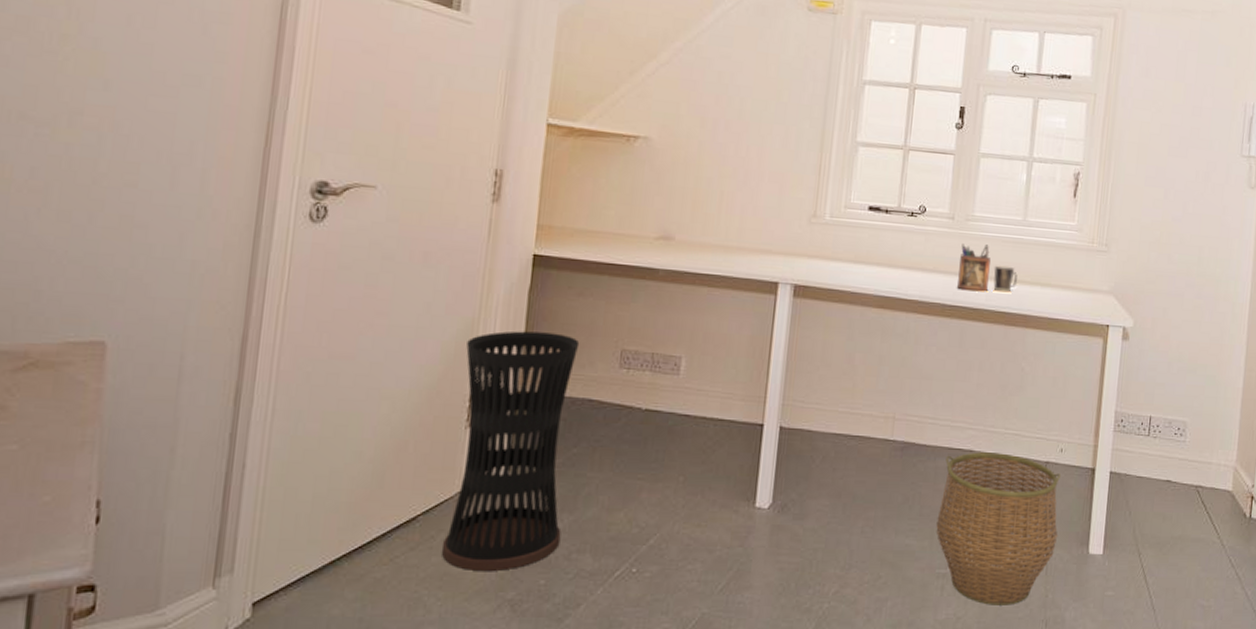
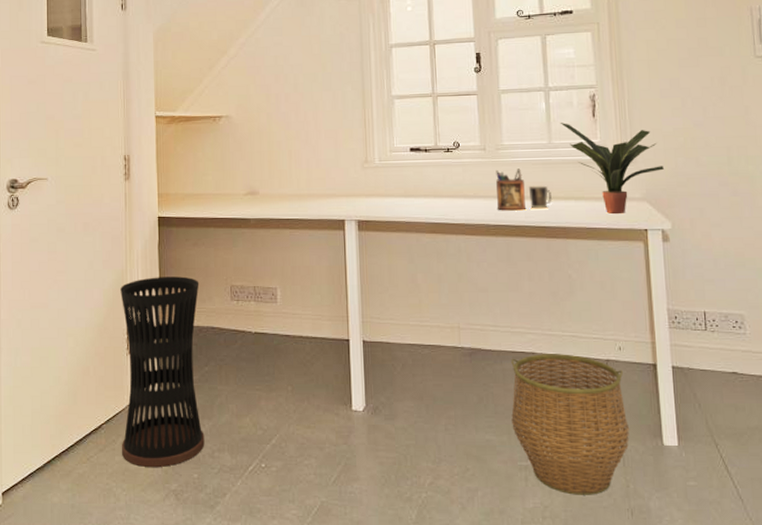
potted plant: none [1038,199,1136,307] -> present [560,123,664,215]

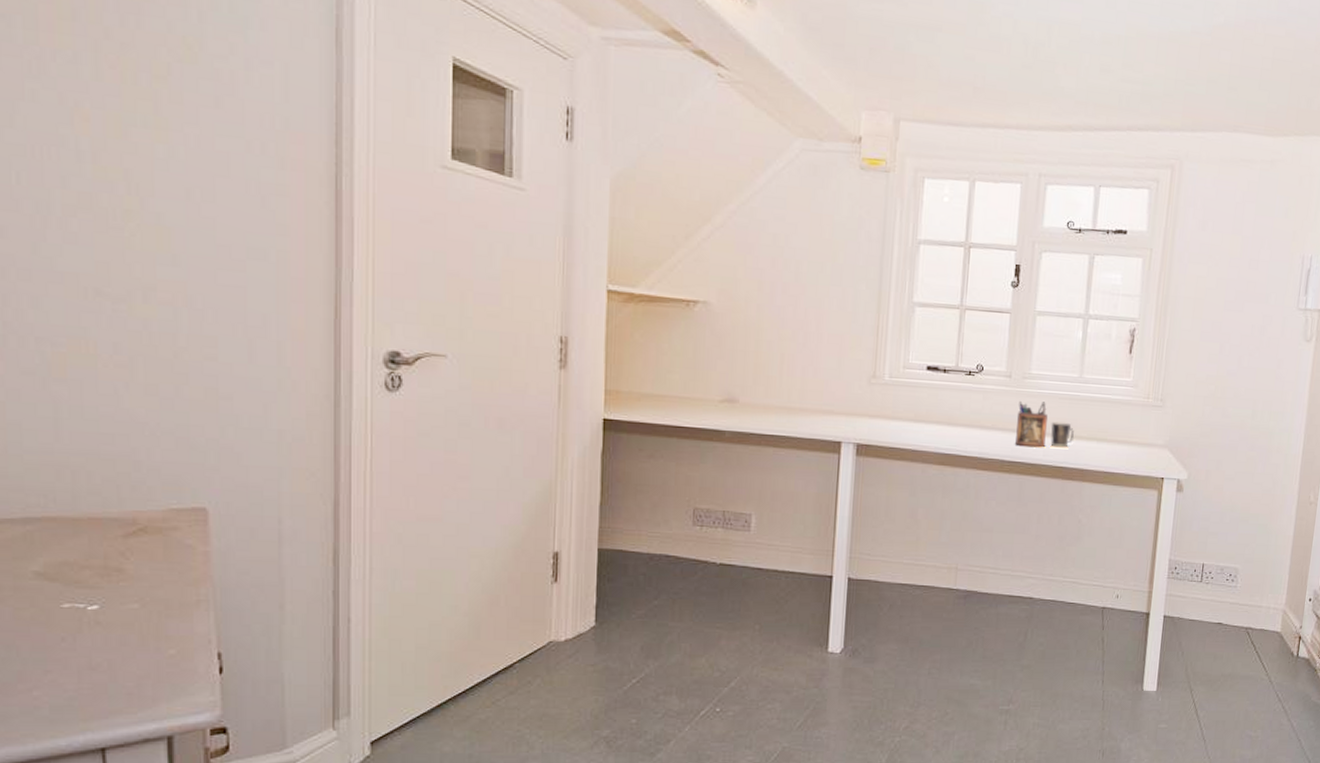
umbrella stand: present [120,276,205,467] -> none [538,492,654,711]
basket: present [511,354,630,495] -> none [998,599,1116,738]
potted plant: present [560,123,664,215] -> none [1094,356,1191,461]

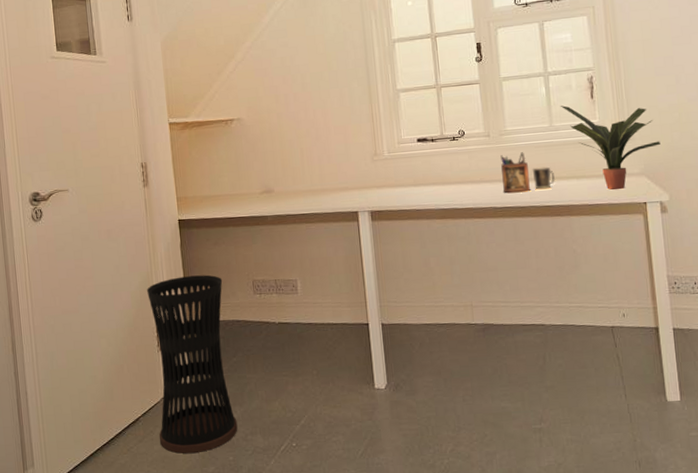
umbrella stand: none [538,492,654,711] -> present [147,274,238,454]
potted plant: none [1094,356,1191,461] -> present [560,105,660,190]

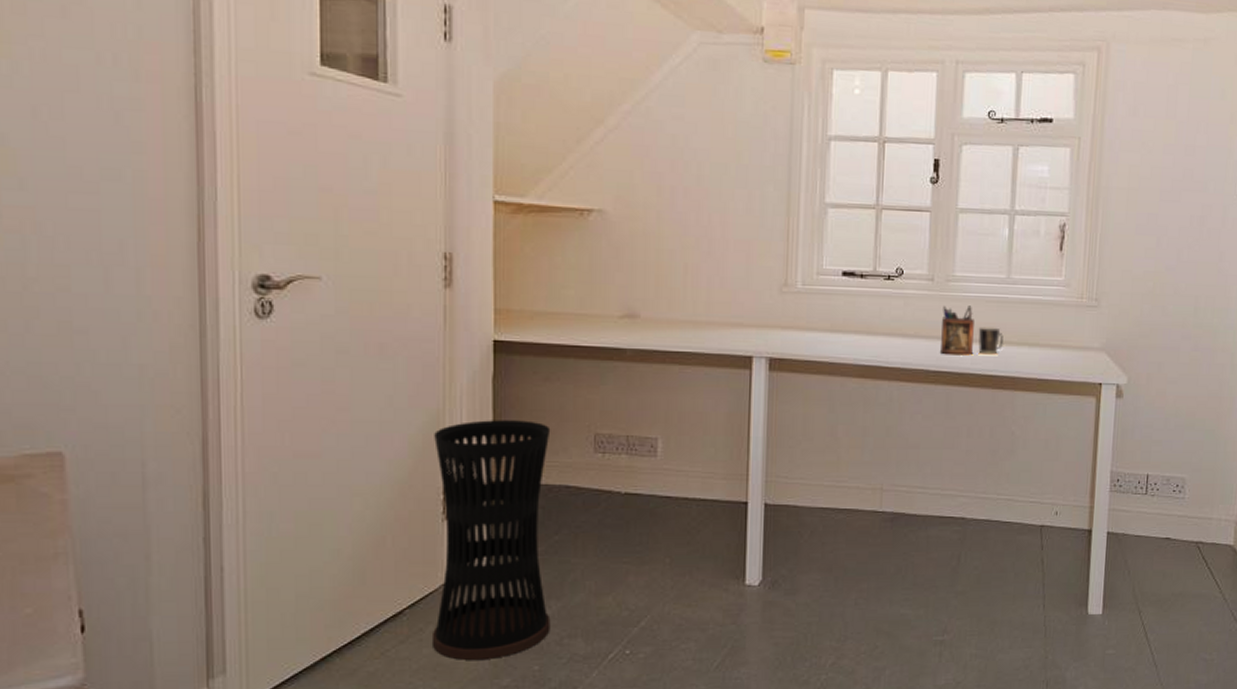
potted plant: present [560,105,660,190] -> none [1022,254,1128,365]

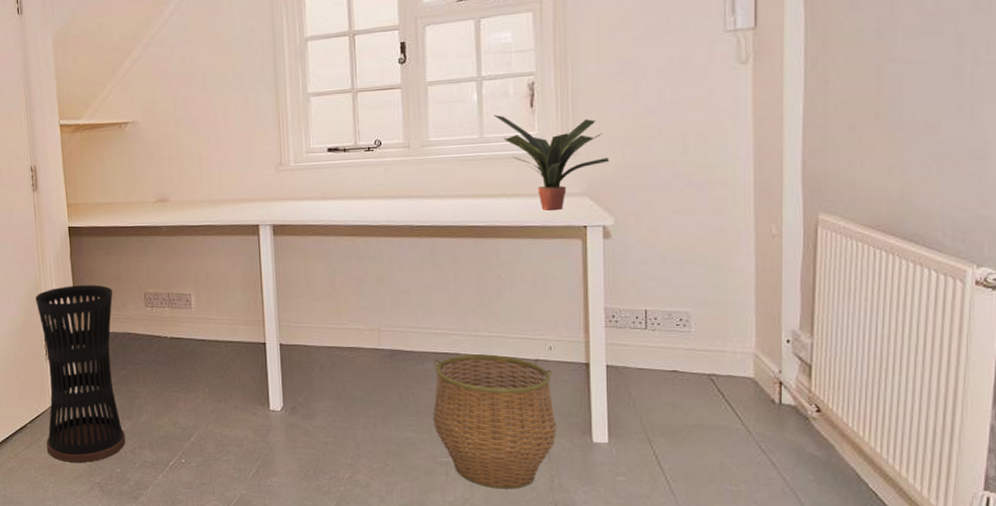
basket: none [931,519,1056,669] -> present [433,354,558,489]
desk organizer: present [941,306,974,356] -> none [420,166,452,211]
mug: present [978,327,1003,355] -> none [456,183,481,208]
potted plant: none [1022,254,1128,365] -> present [493,115,609,211]

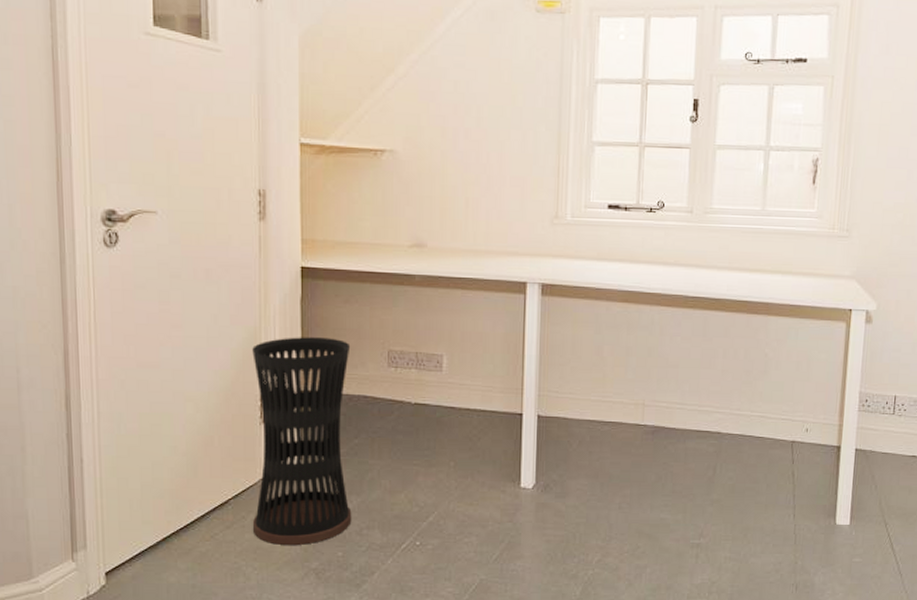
basket: present [433,354,558,489] -> none [688,434,806,571]
potted plant: present [493,115,609,211] -> none [777,188,878,292]

